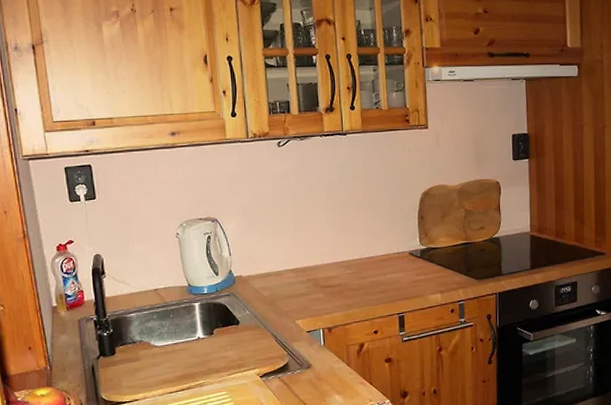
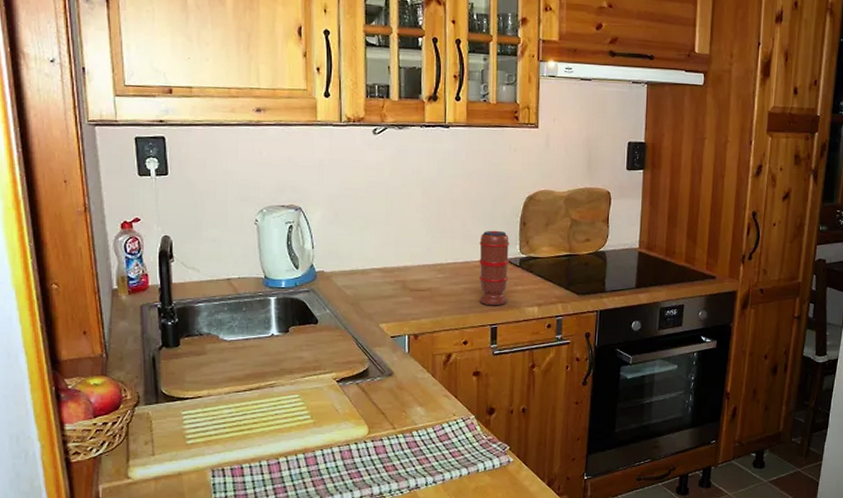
spice grinder: none [382,225,412,296] -> present [478,230,510,306]

